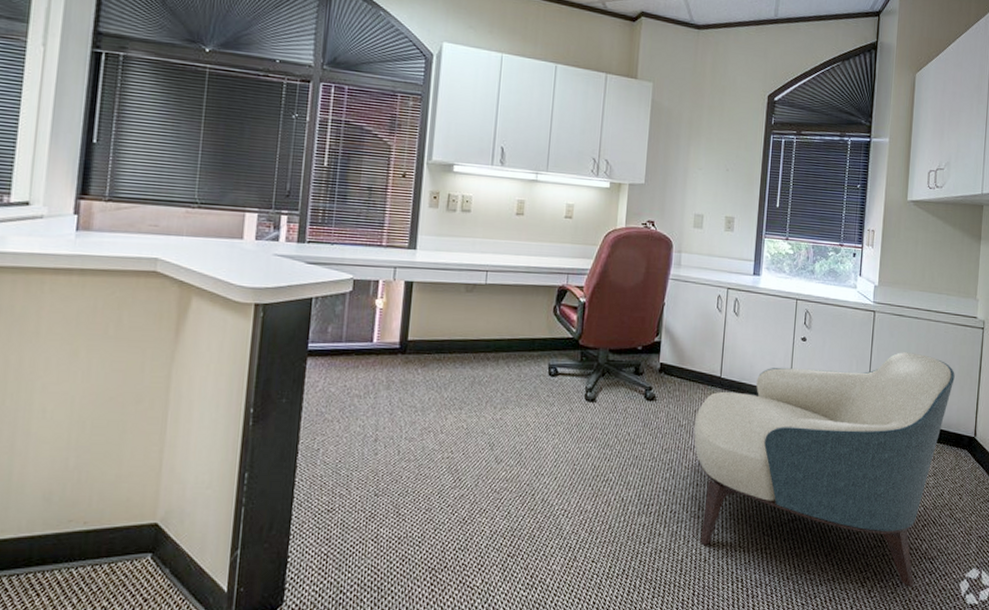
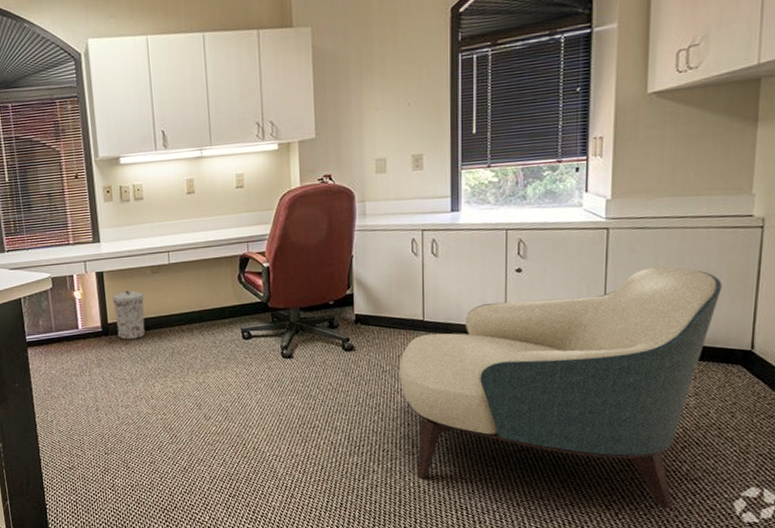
trash can: none [416,306,453,362] -> present [112,290,146,340]

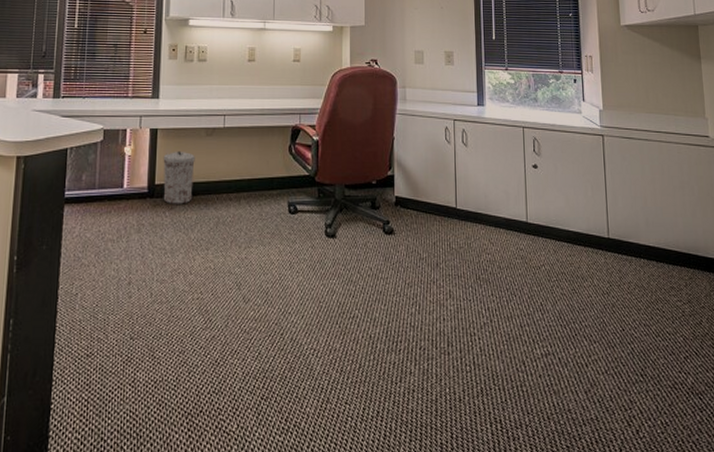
armchair: present [399,267,722,508] -> none [435,175,696,426]

